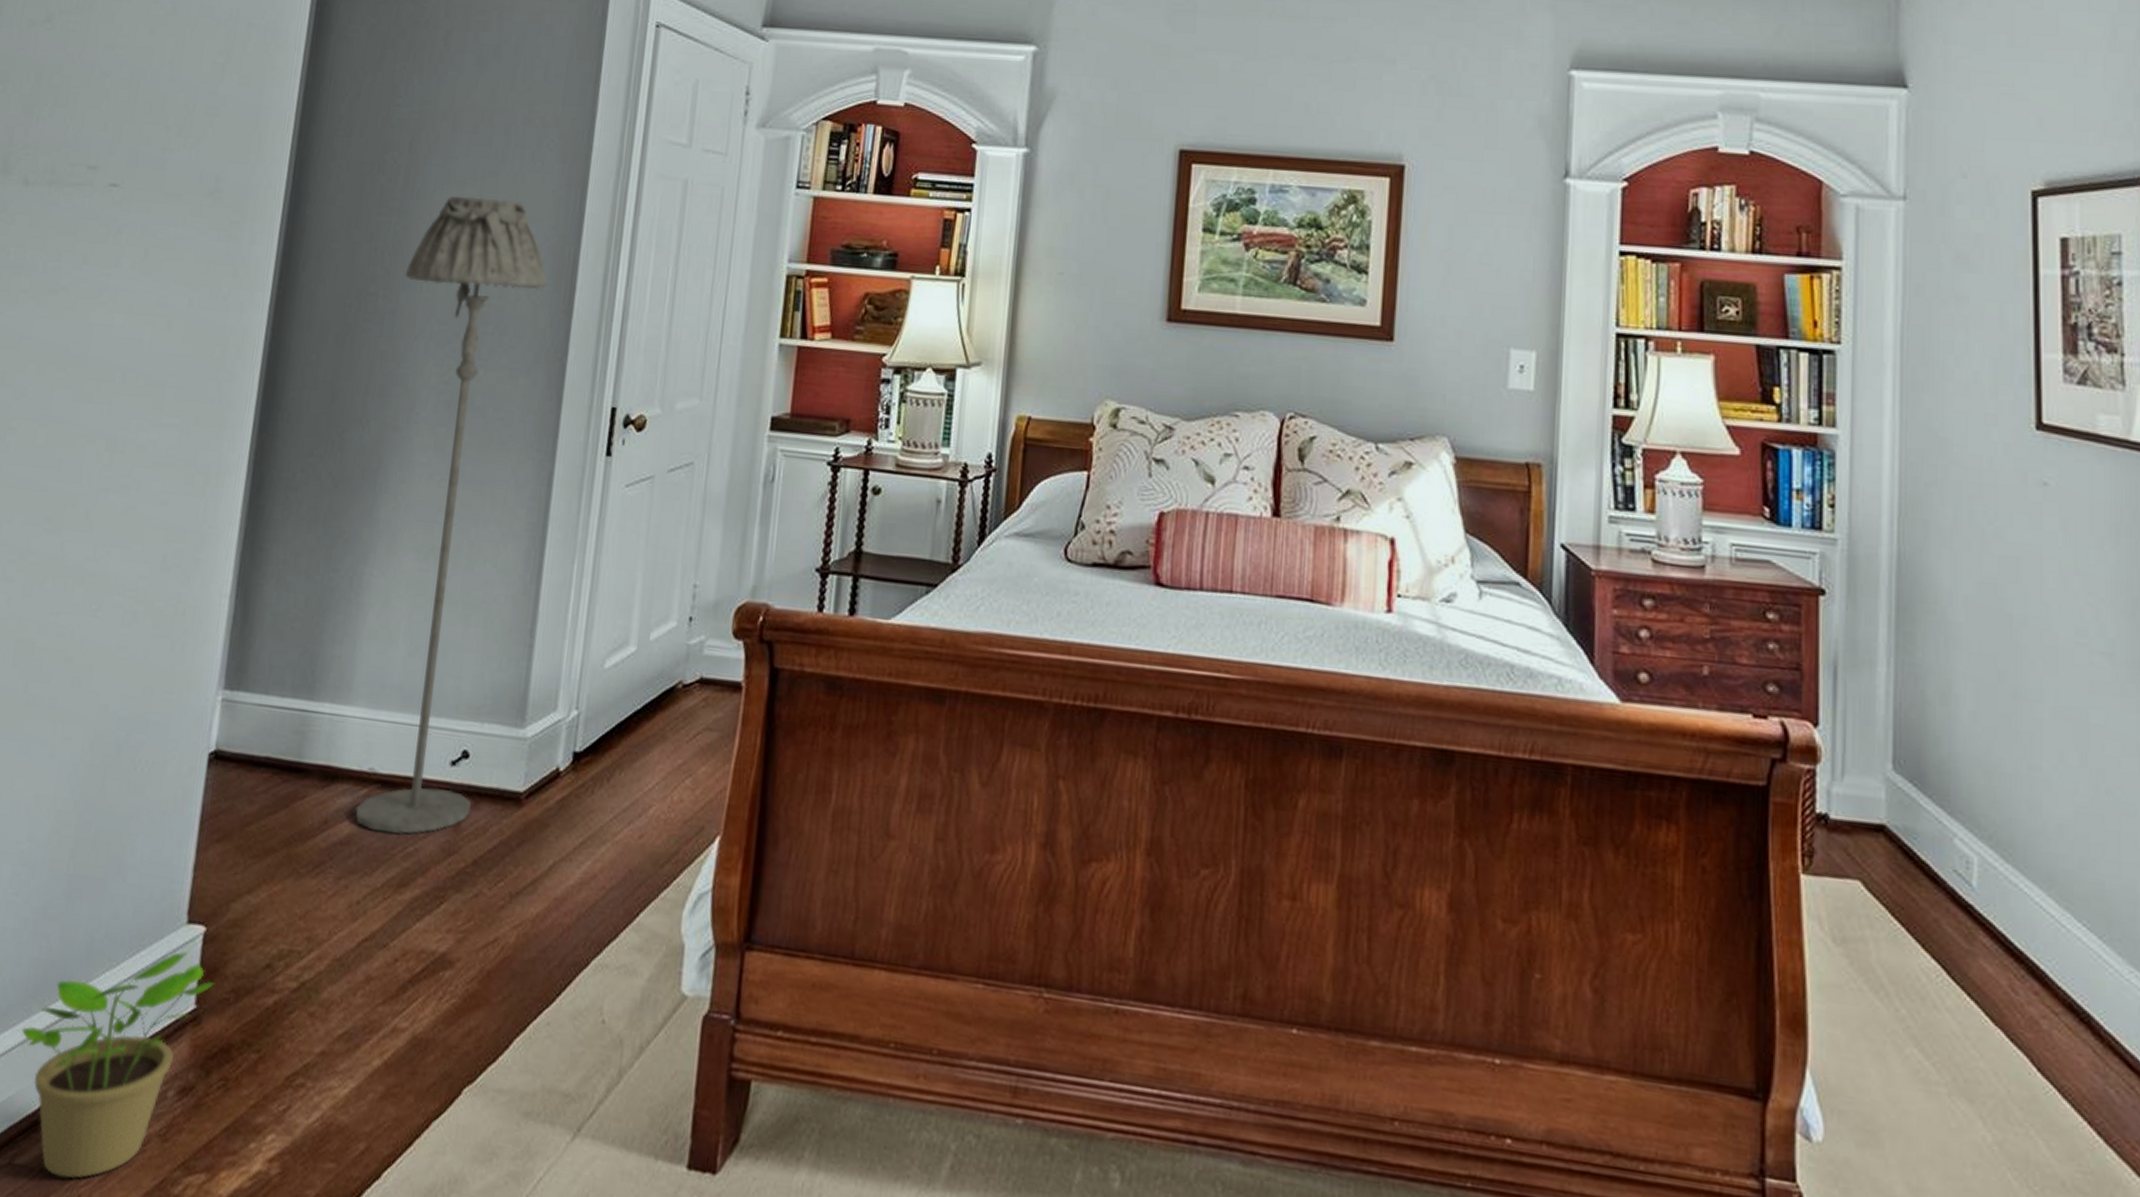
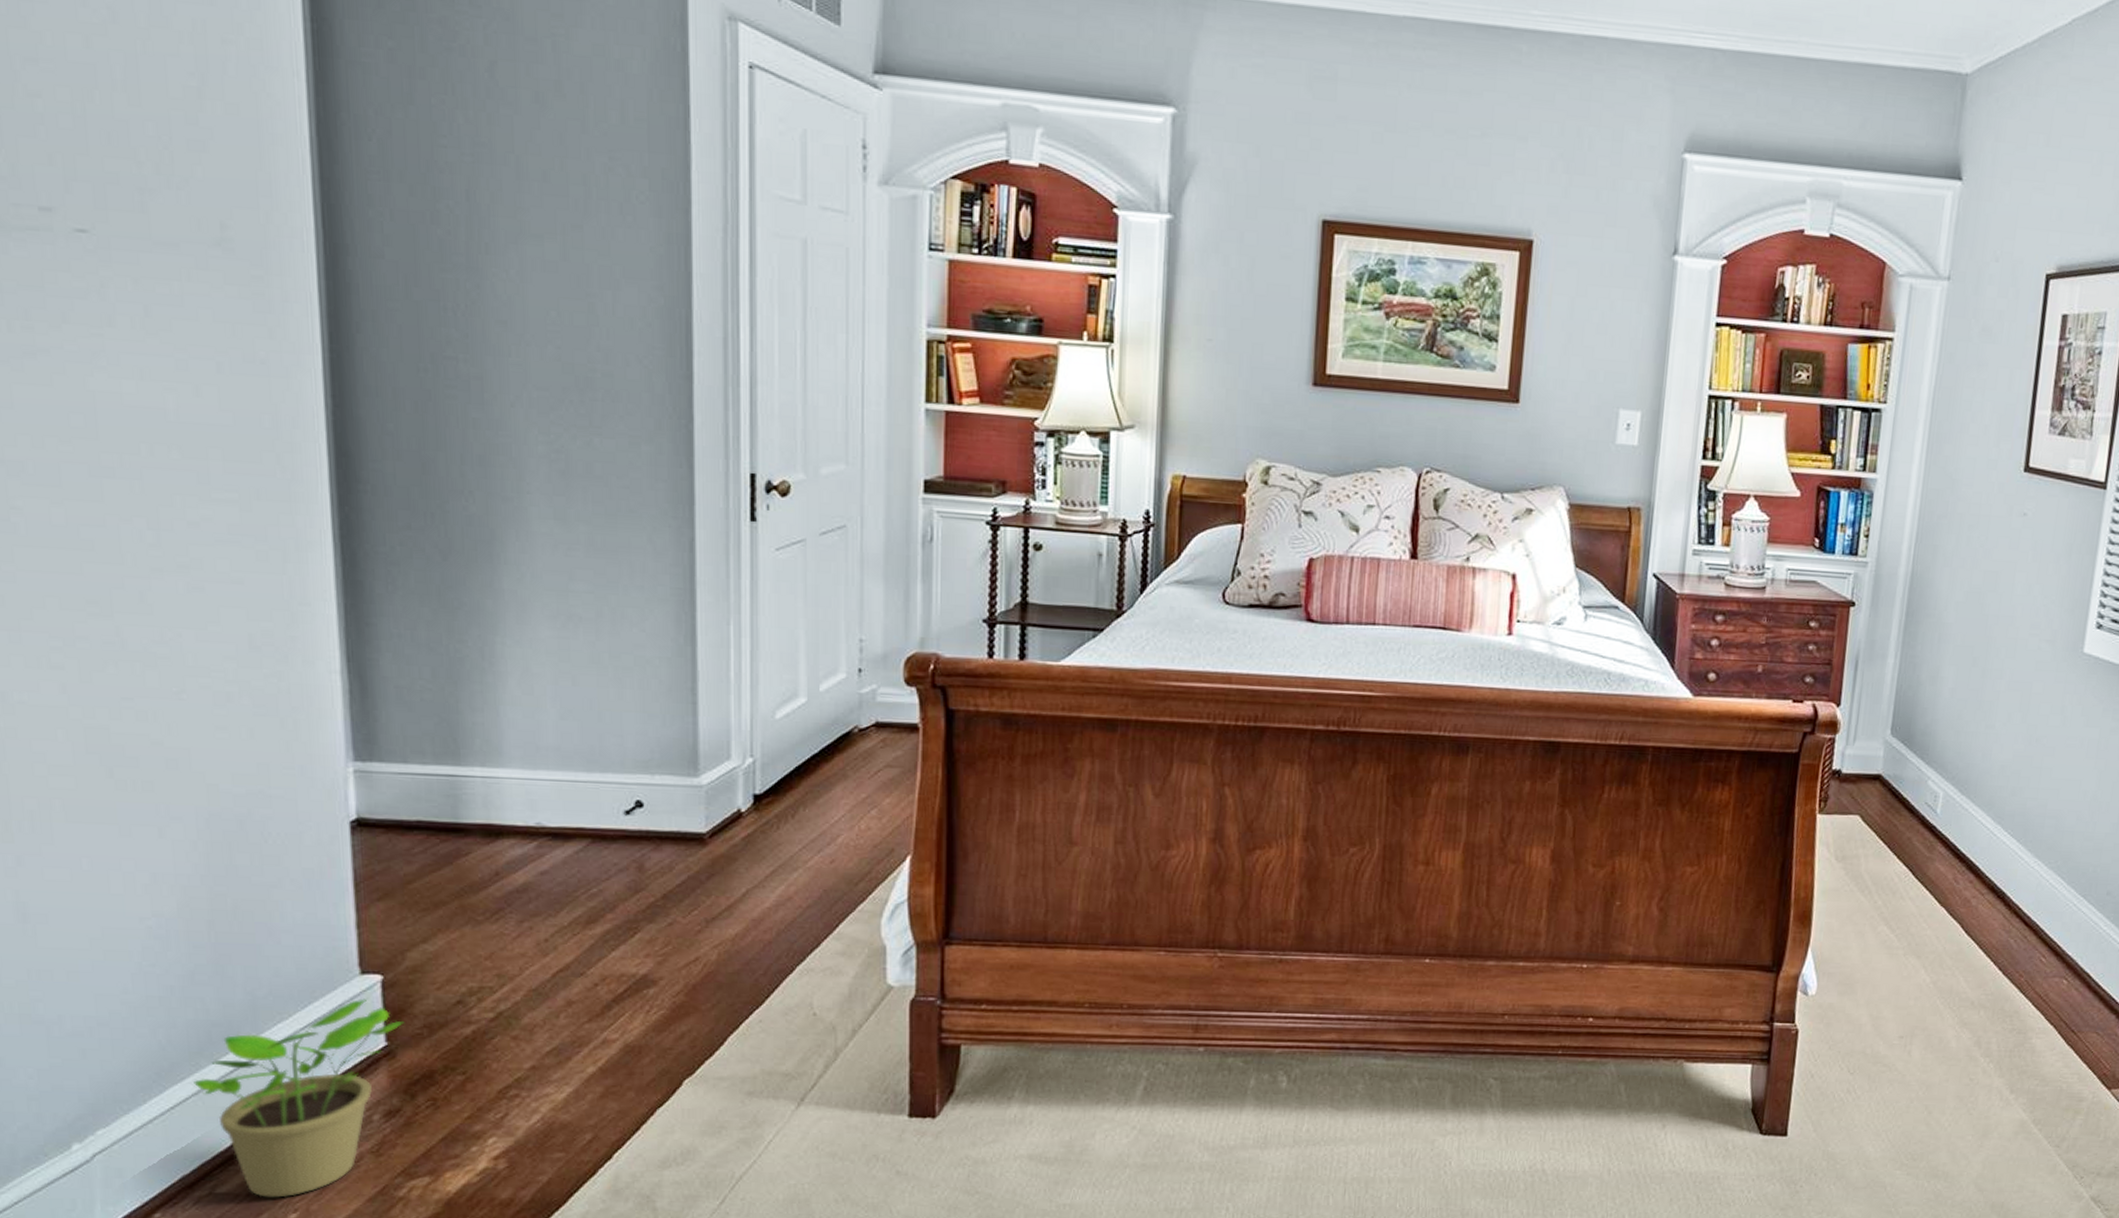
floor lamp: present [355,196,547,834] -> none [486,252,658,879]

